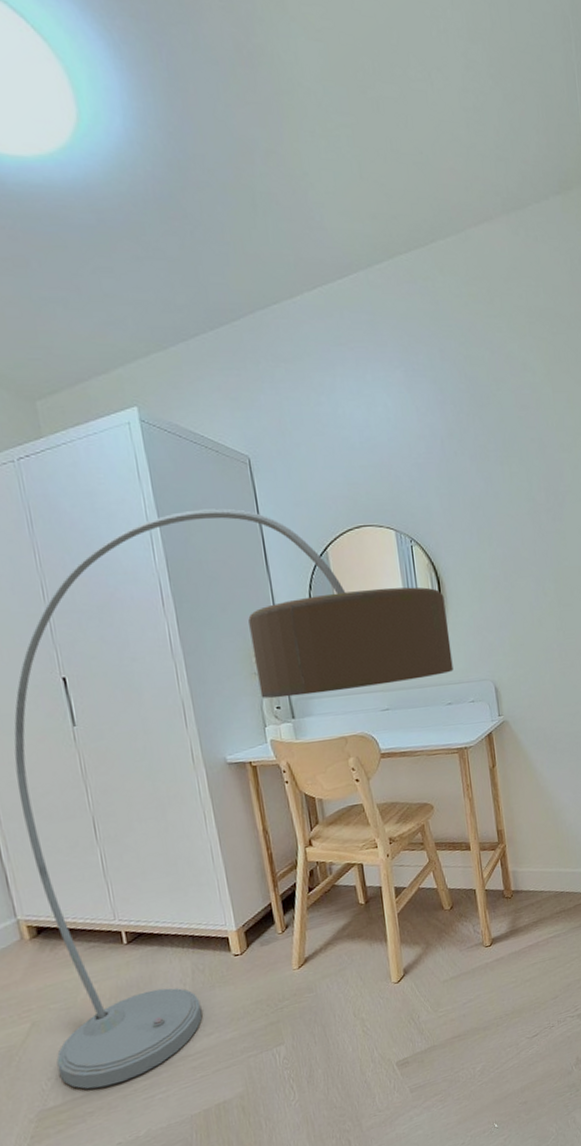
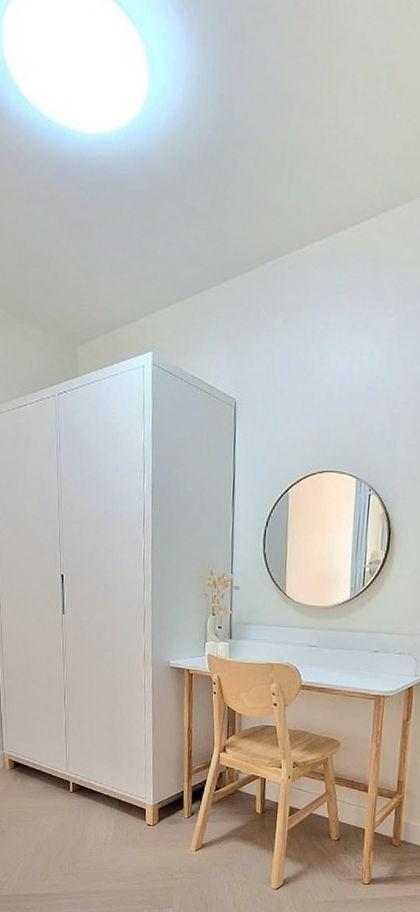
floor lamp: present [14,508,454,1089] -> none [12,445,392,895]

